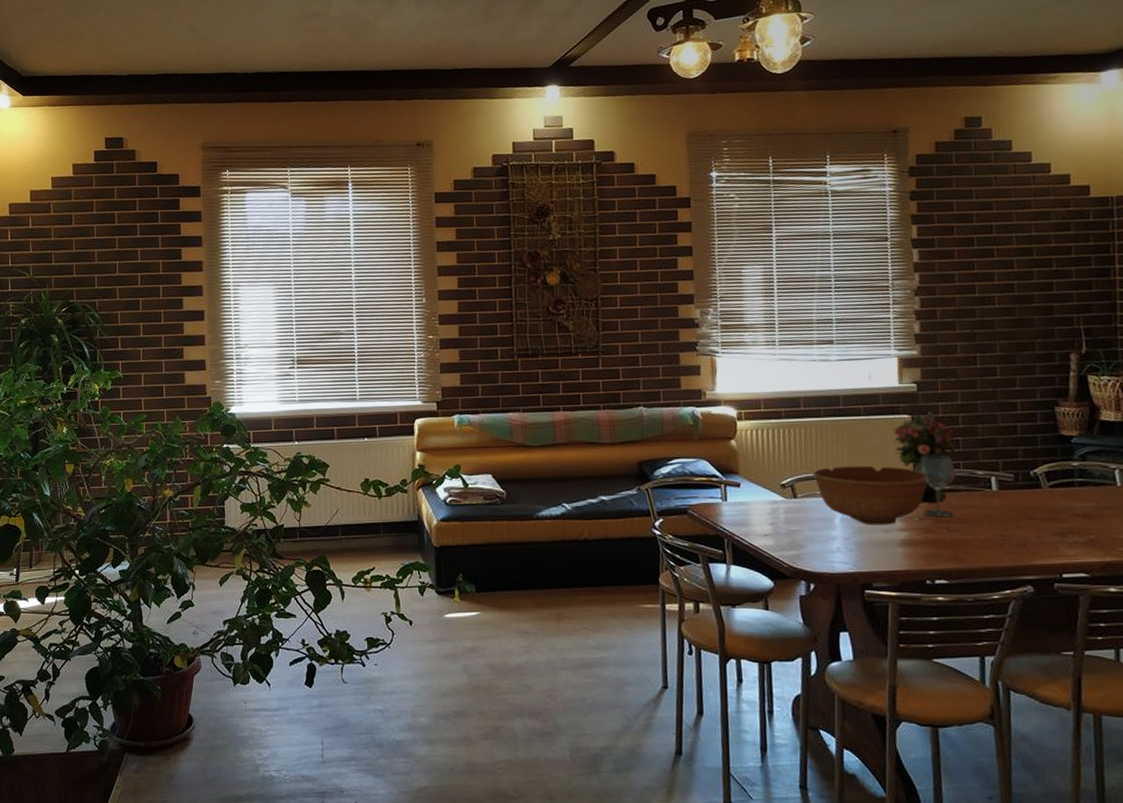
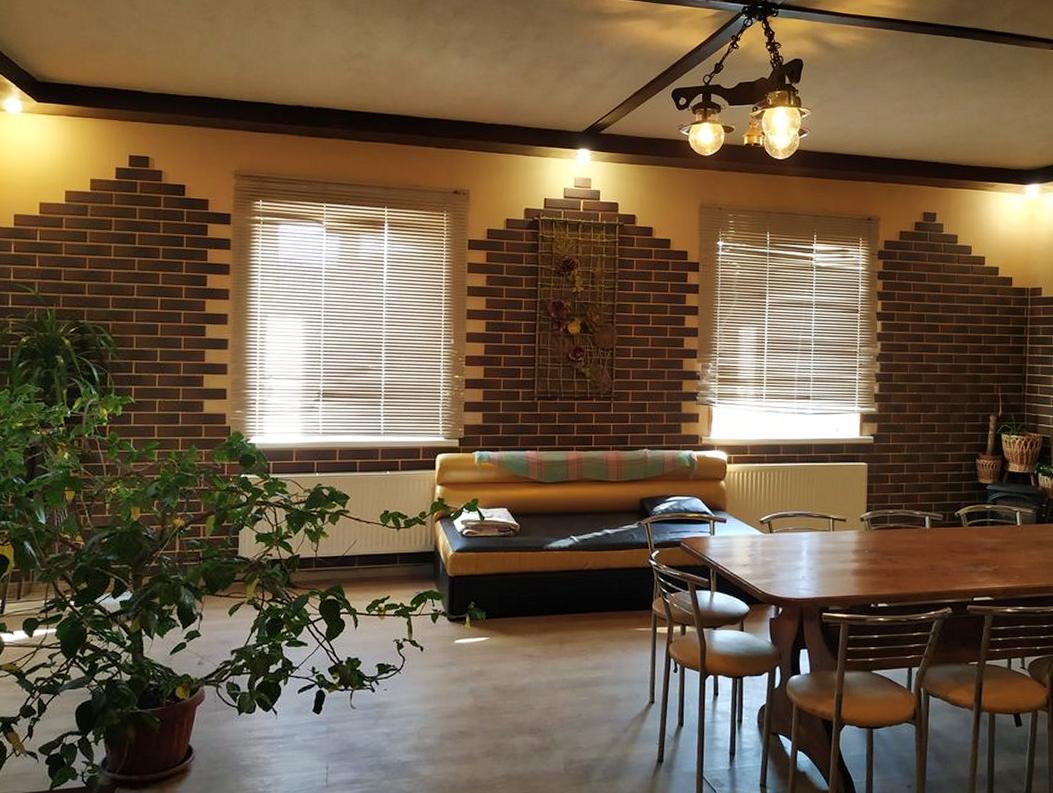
bowl: present [813,465,928,525] -> none [787,505,877,557]
bouquet: present [892,412,955,503] -> none [852,460,899,538]
wine glass: present [918,454,956,518] -> none [870,497,899,551]

